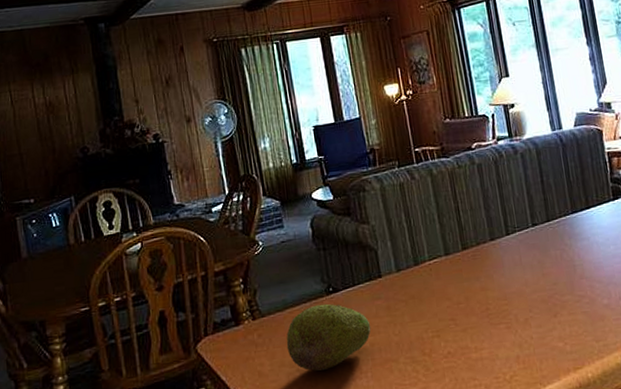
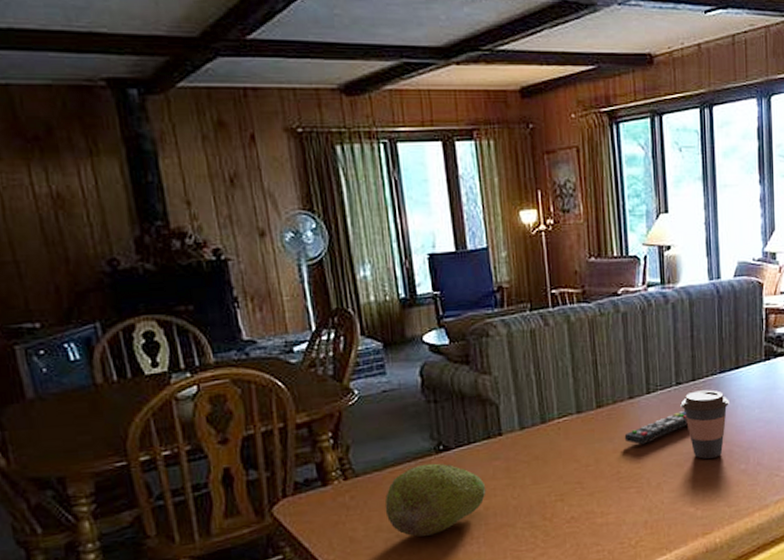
remote control: none [489,249,548,282] -> present [624,410,688,444]
coffee cup: none [538,229,585,295] -> present [680,390,729,459]

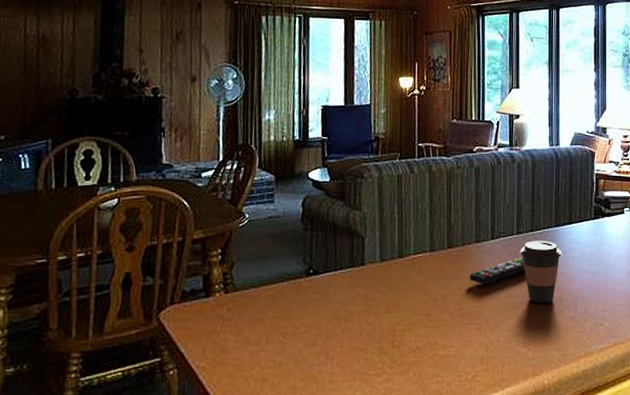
fruit: present [385,463,486,537] -> none [255,285,345,352]

